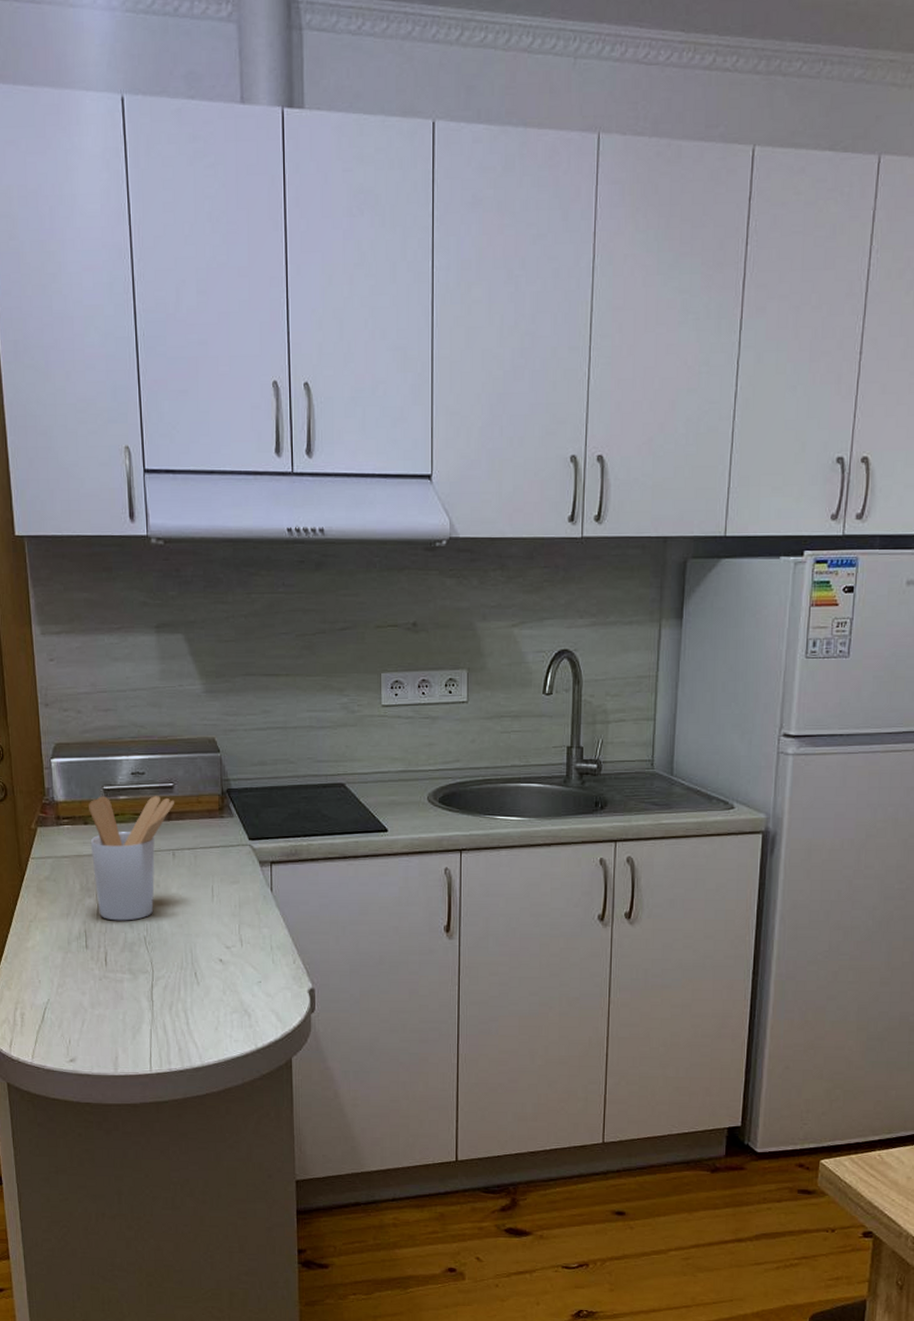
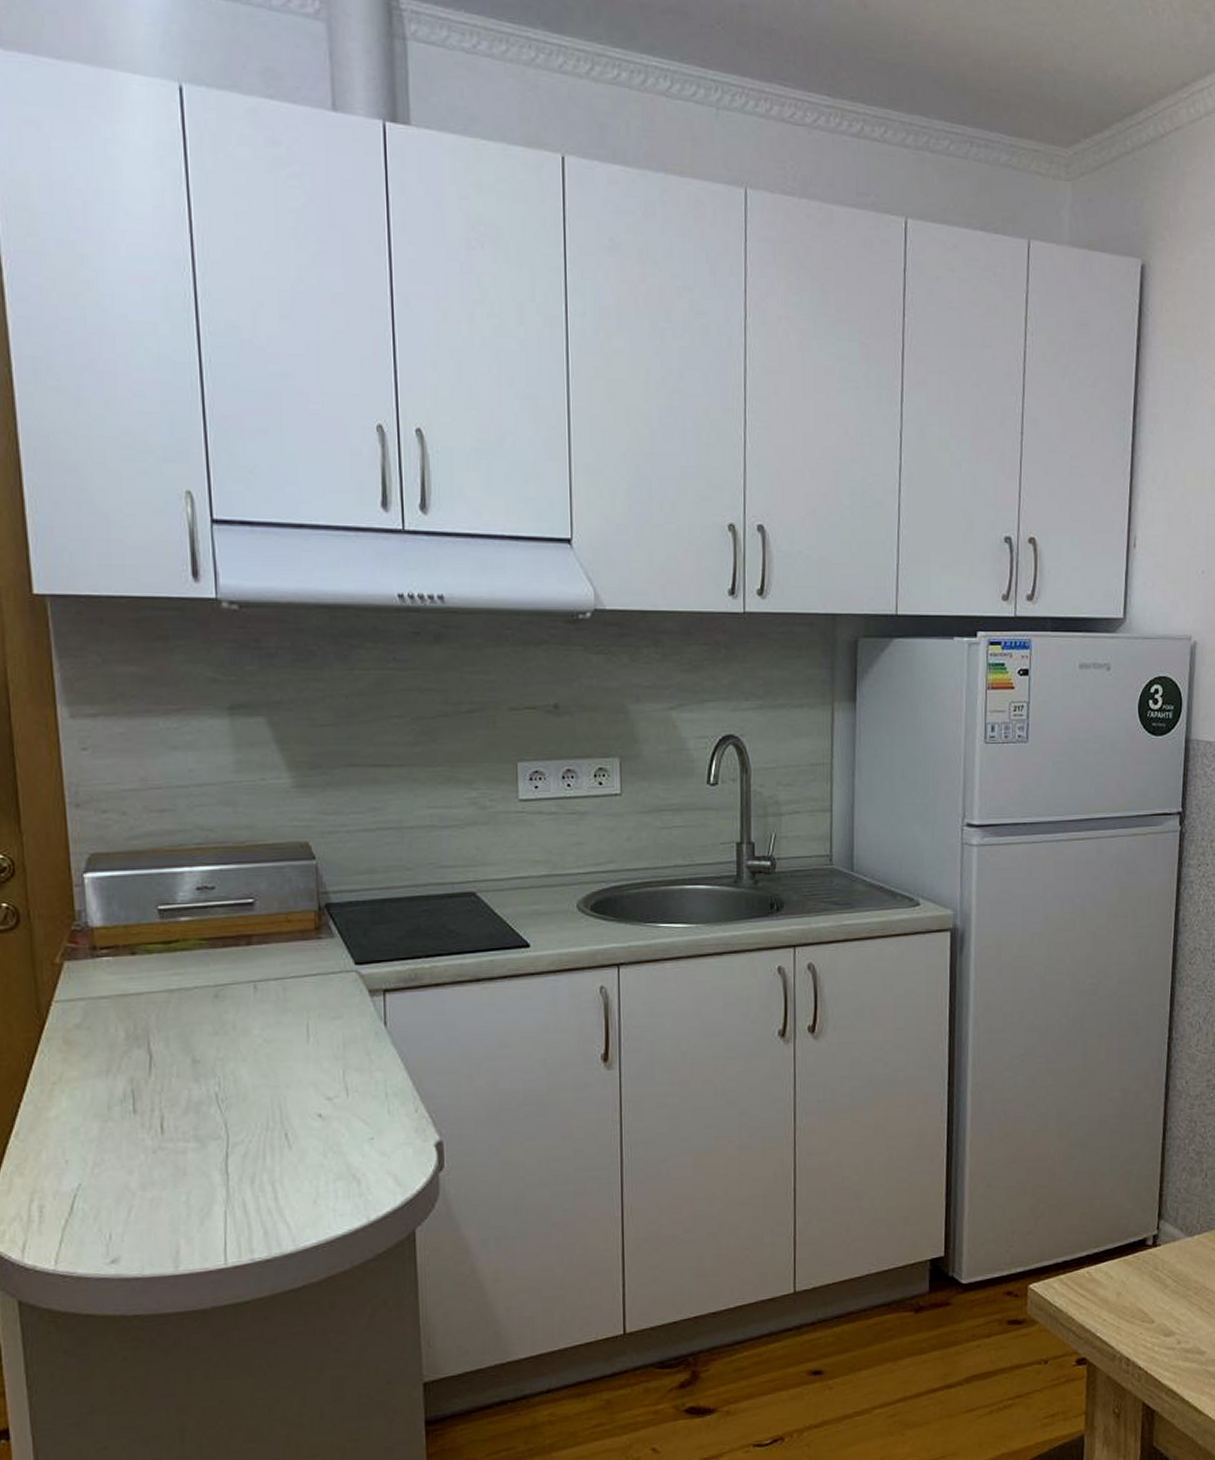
utensil holder: present [89,796,175,921] -> none [137,915,257,1076]

